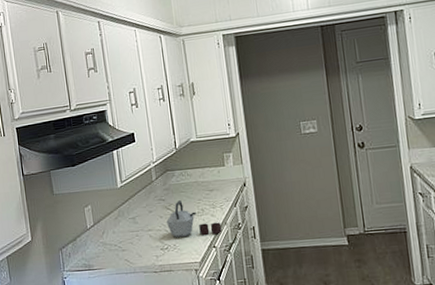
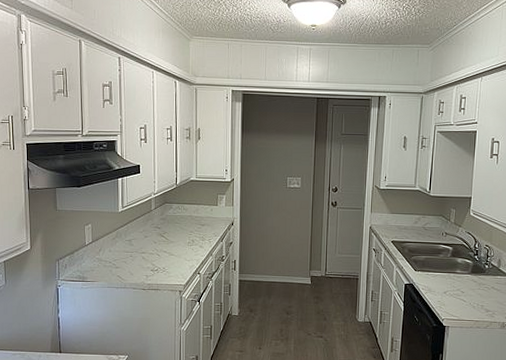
kettle: present [166,200,222,238] -> none [159,230,207,263]

